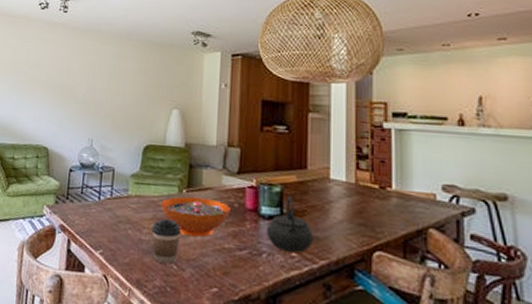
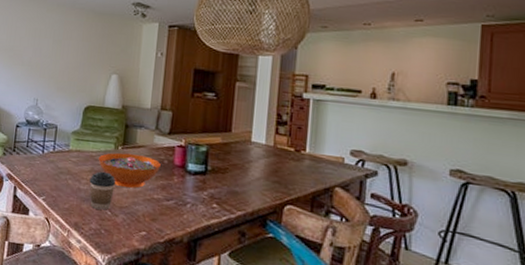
kettle: present [266,195,313,253] -> none [192,154,233,204]

